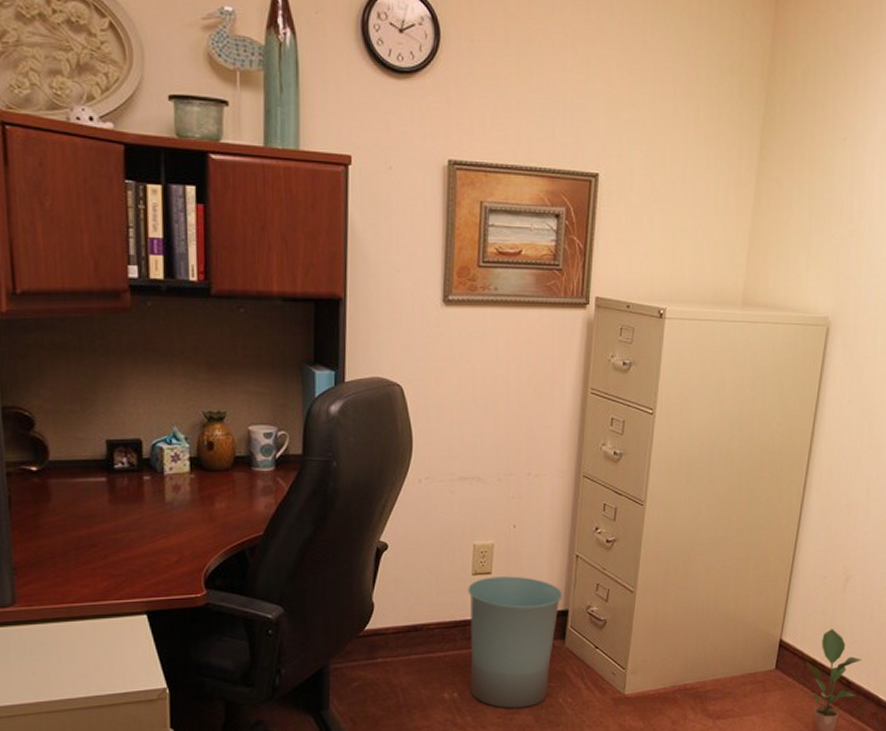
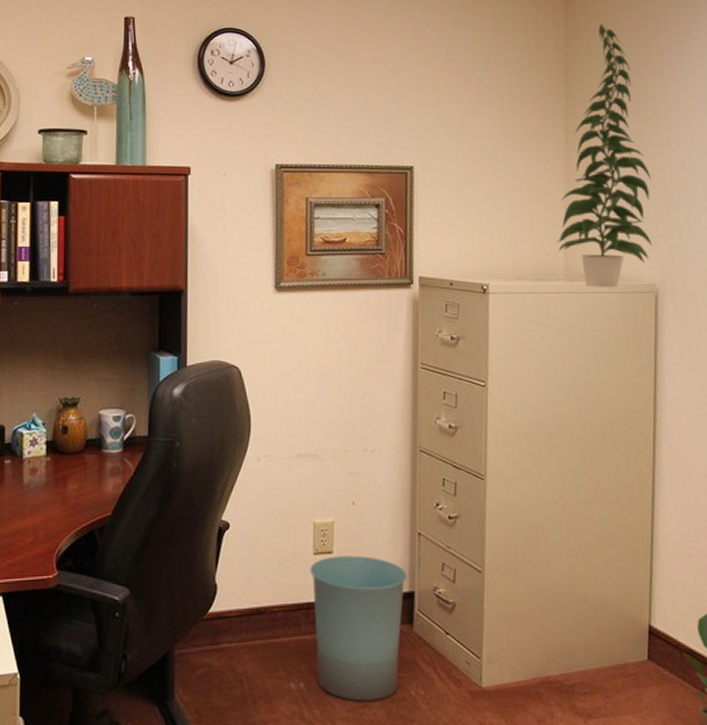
plant: none [737,24,840,319] -> present [556,24,652,288]

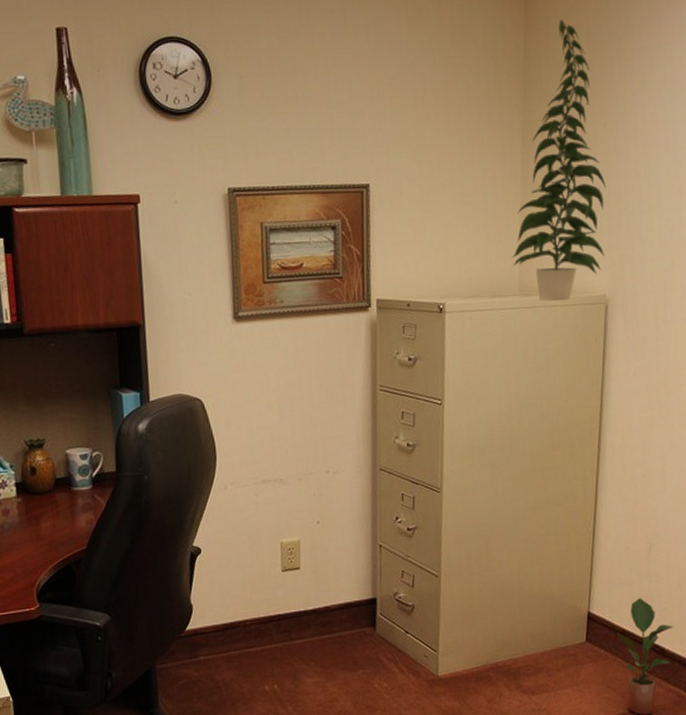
waste bin: present [310,555,408,701] -> none [279,569,370,696]

